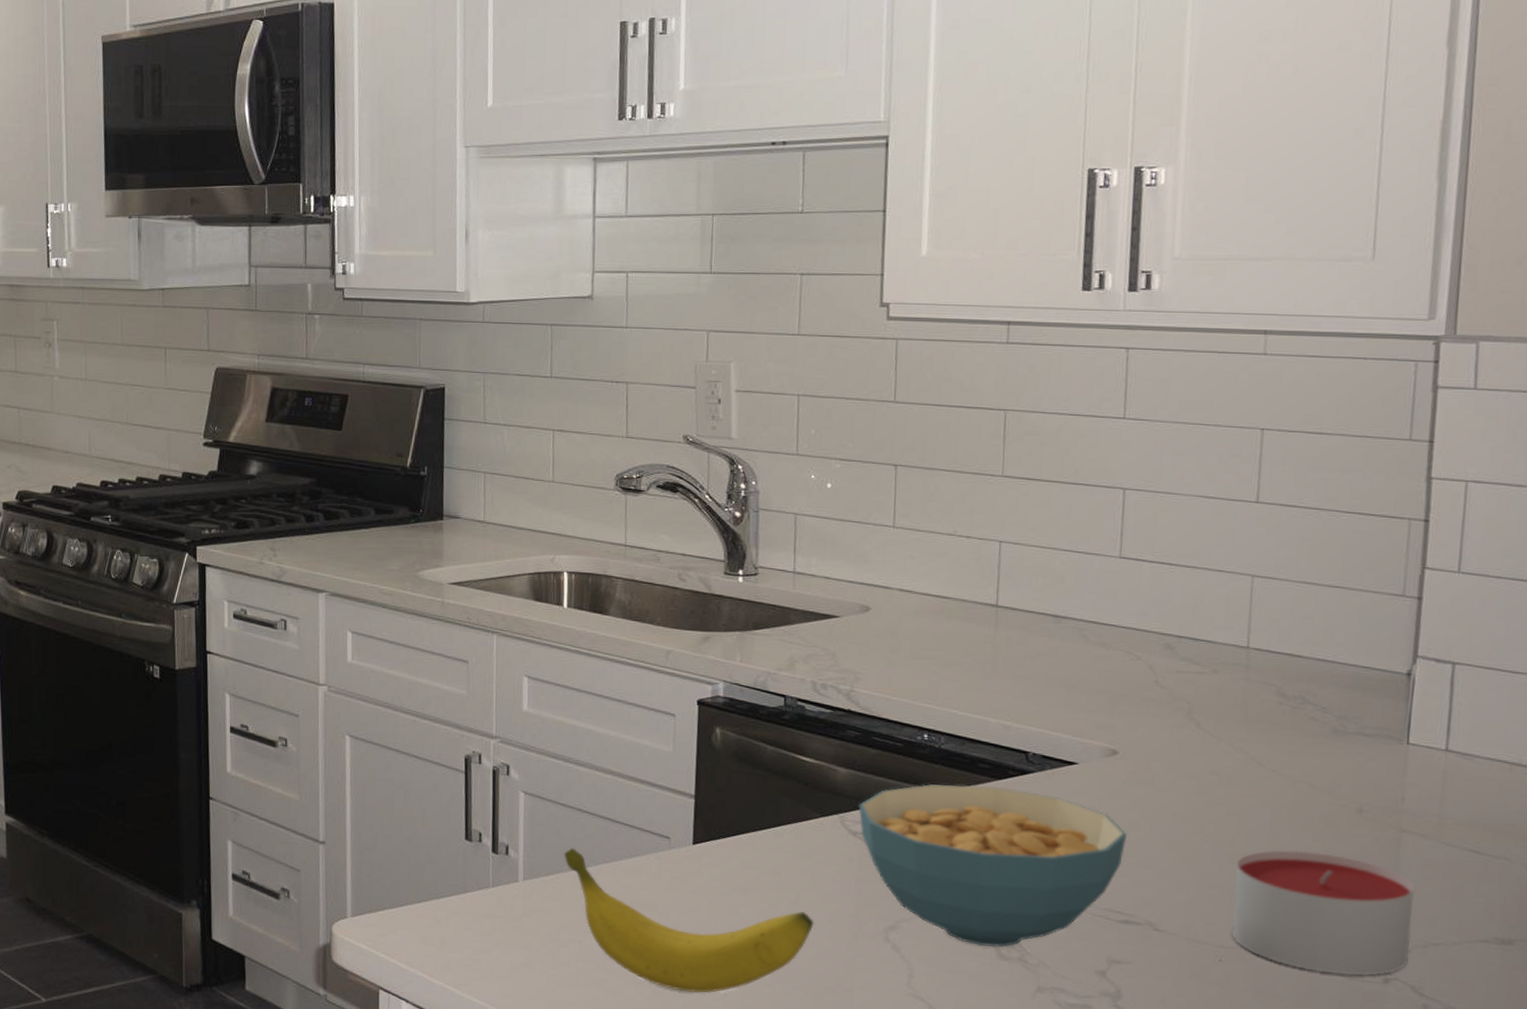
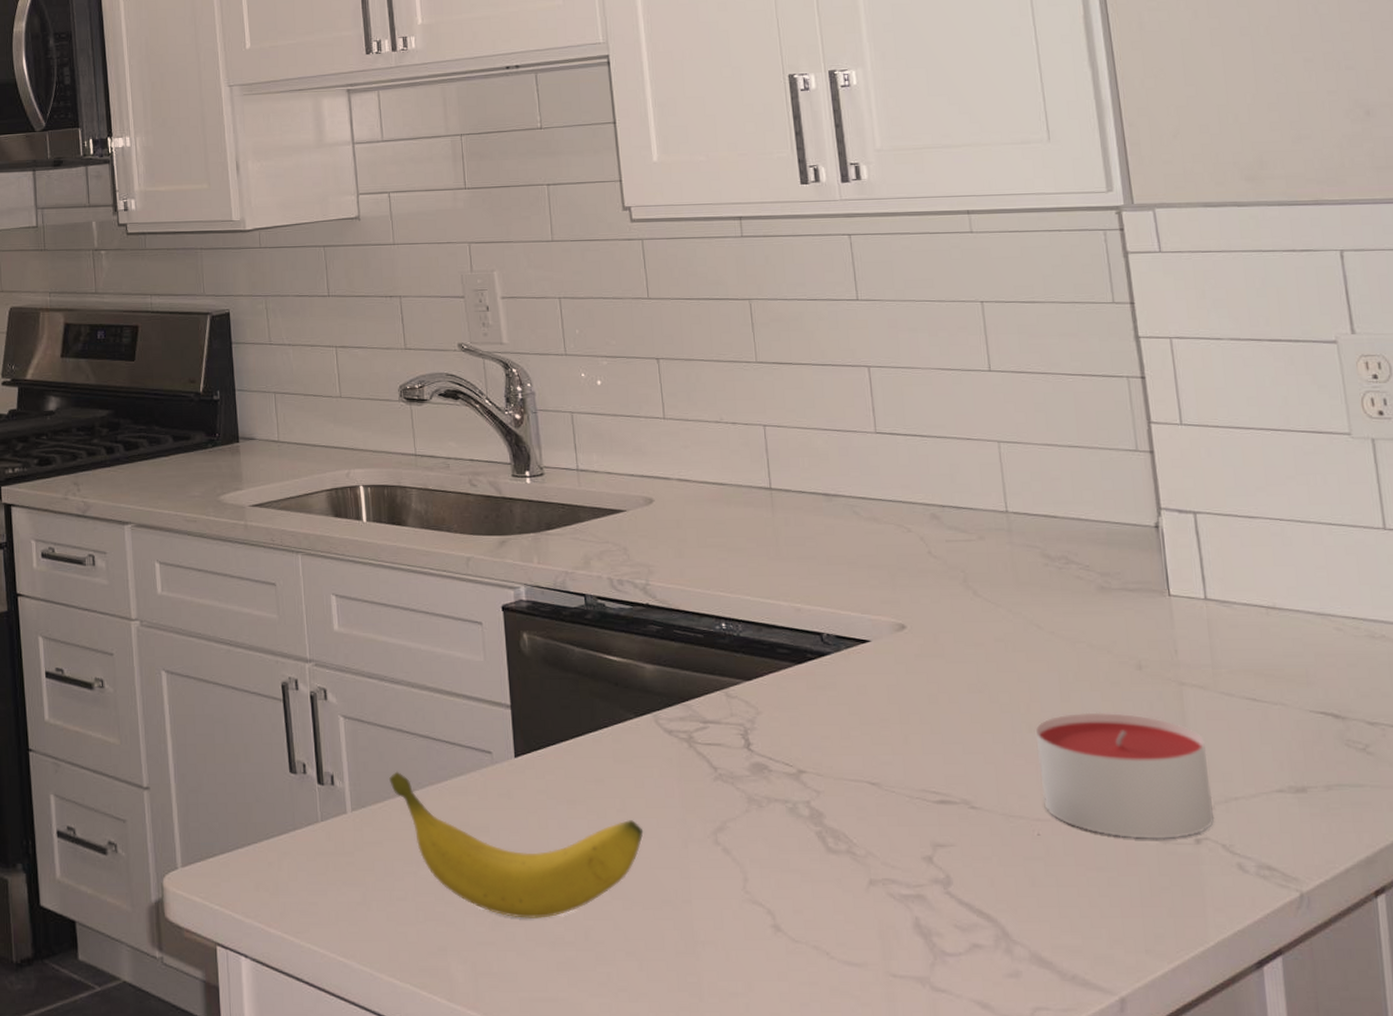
cereal bowl: present [858,784,1127,948] -> none [670,671,929,841]

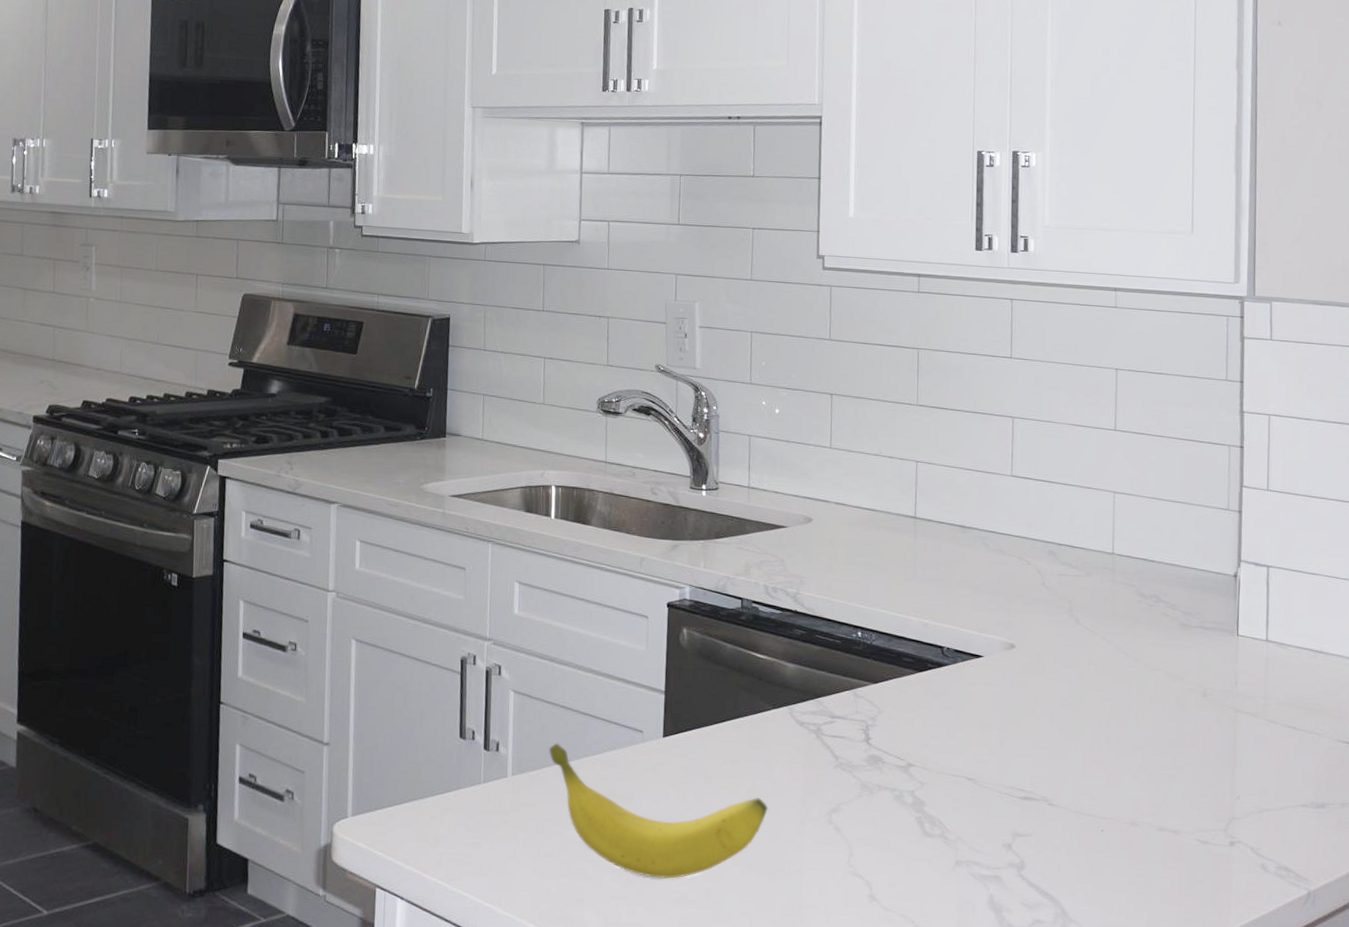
candle: present [1036,712,1215,839] -> none [1110,729,1250,840]

